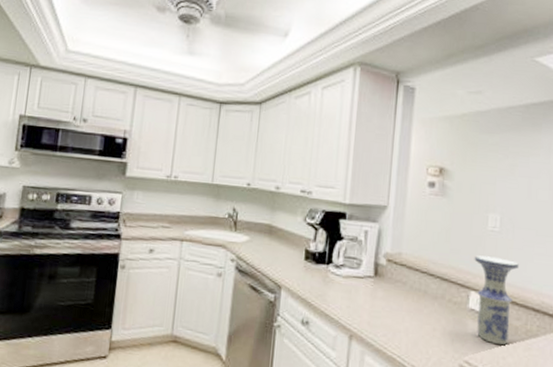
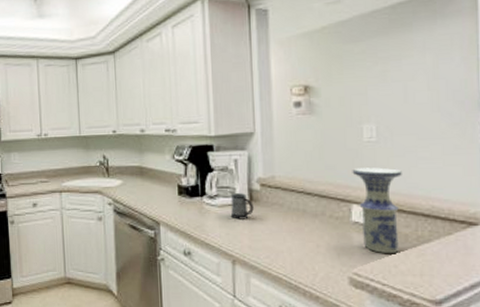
mug: none [353,265,378,294] -> present [230,193,254,220]

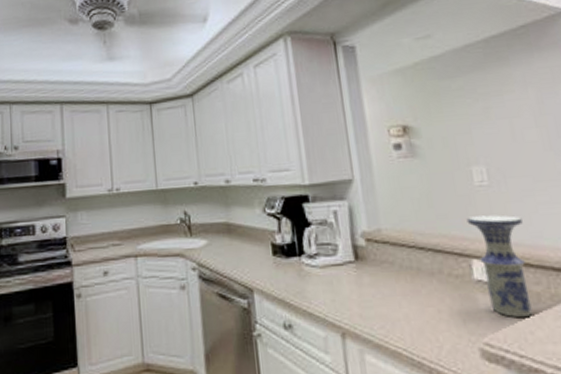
mug: present [230,193,254,220] -> none [333,250,361,282]

